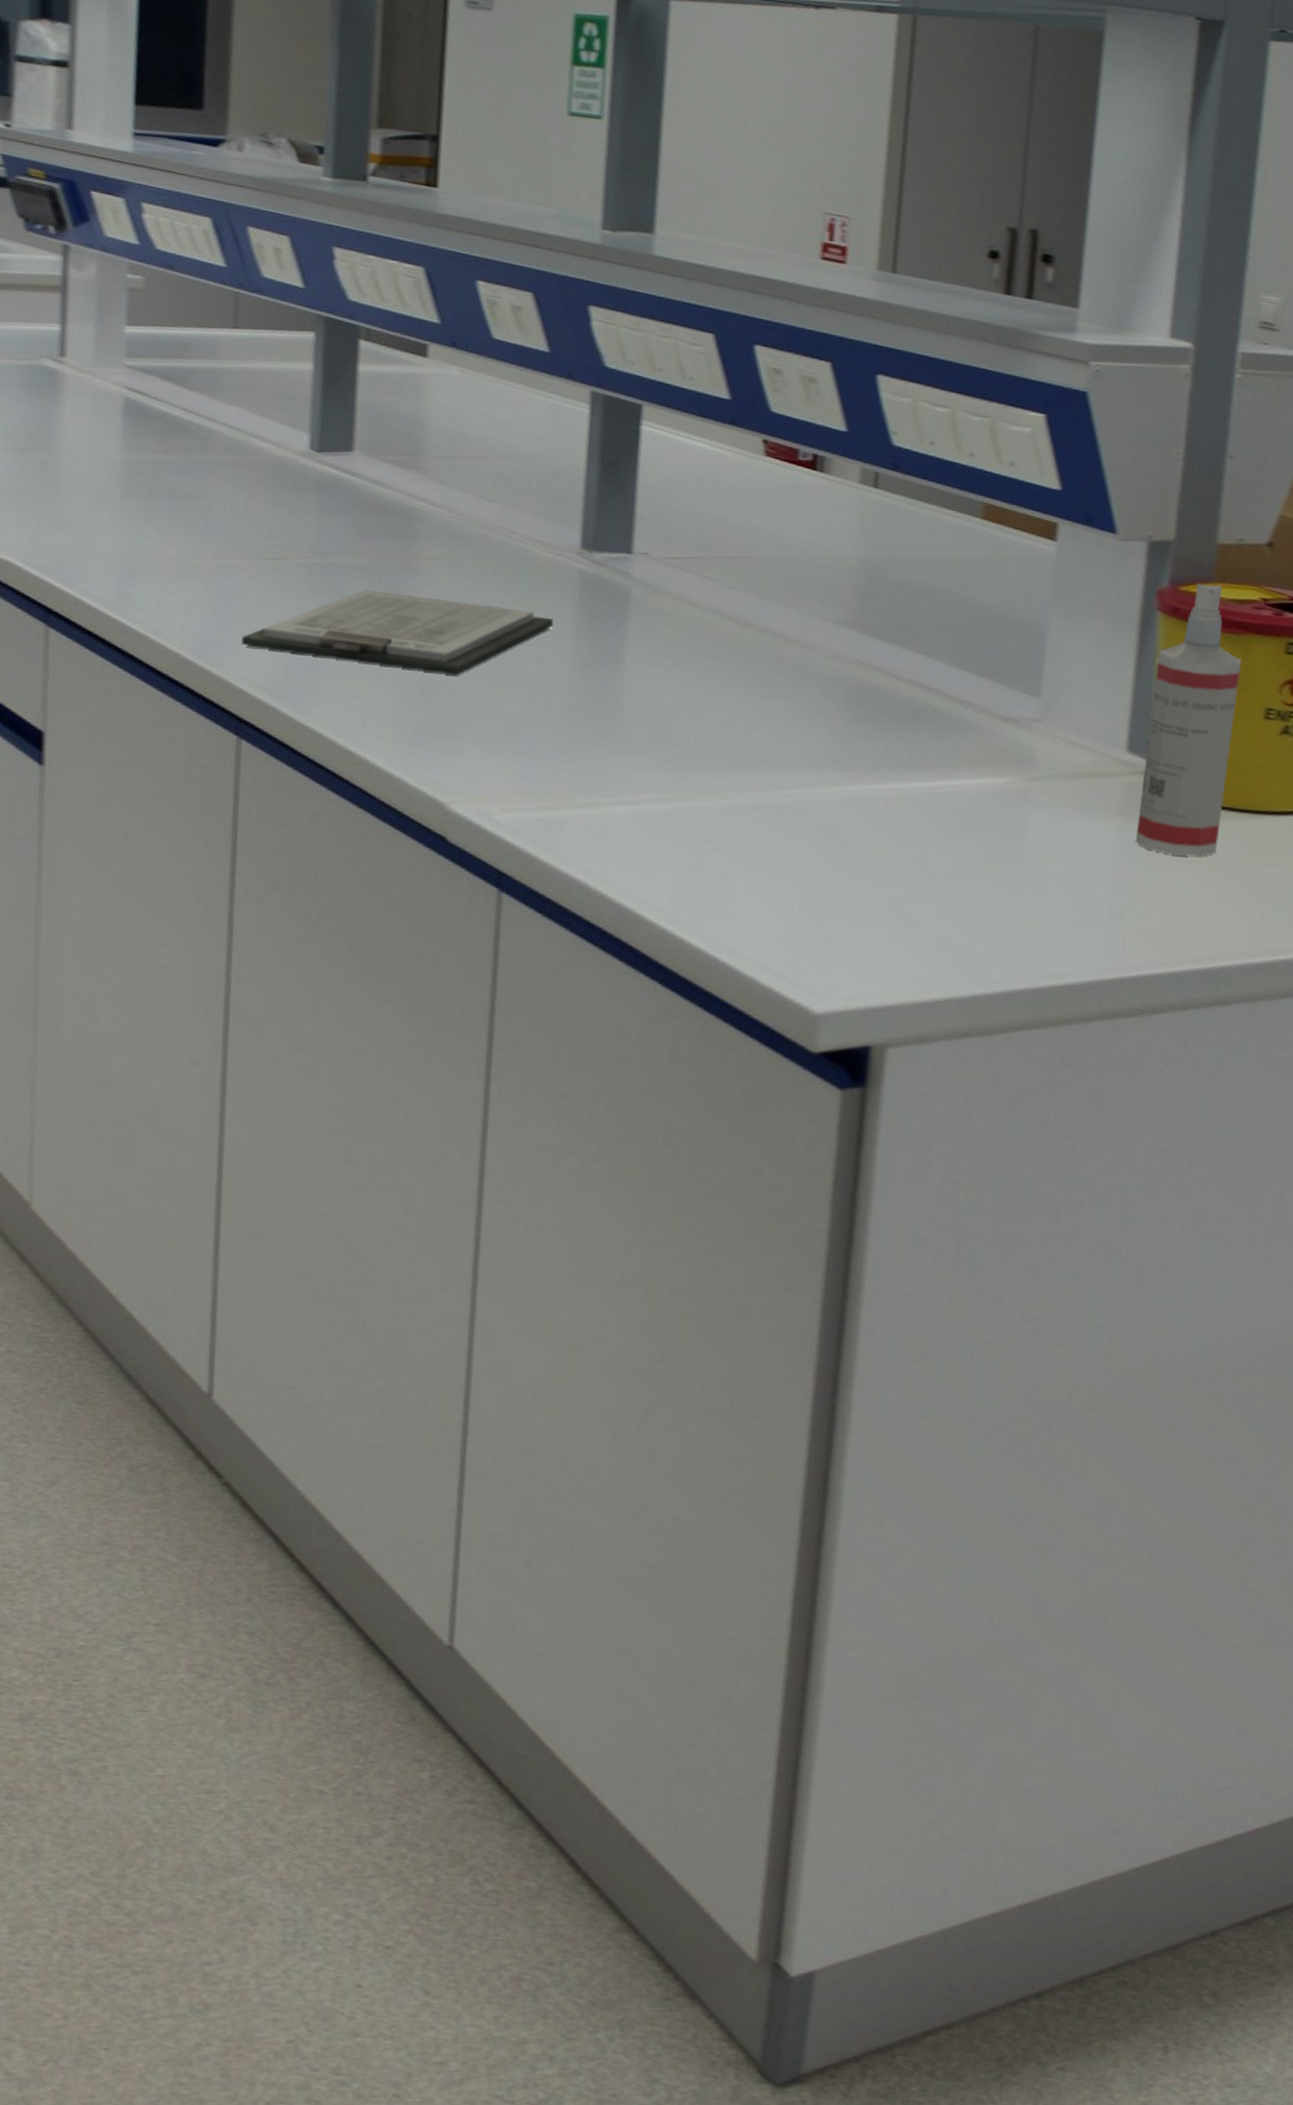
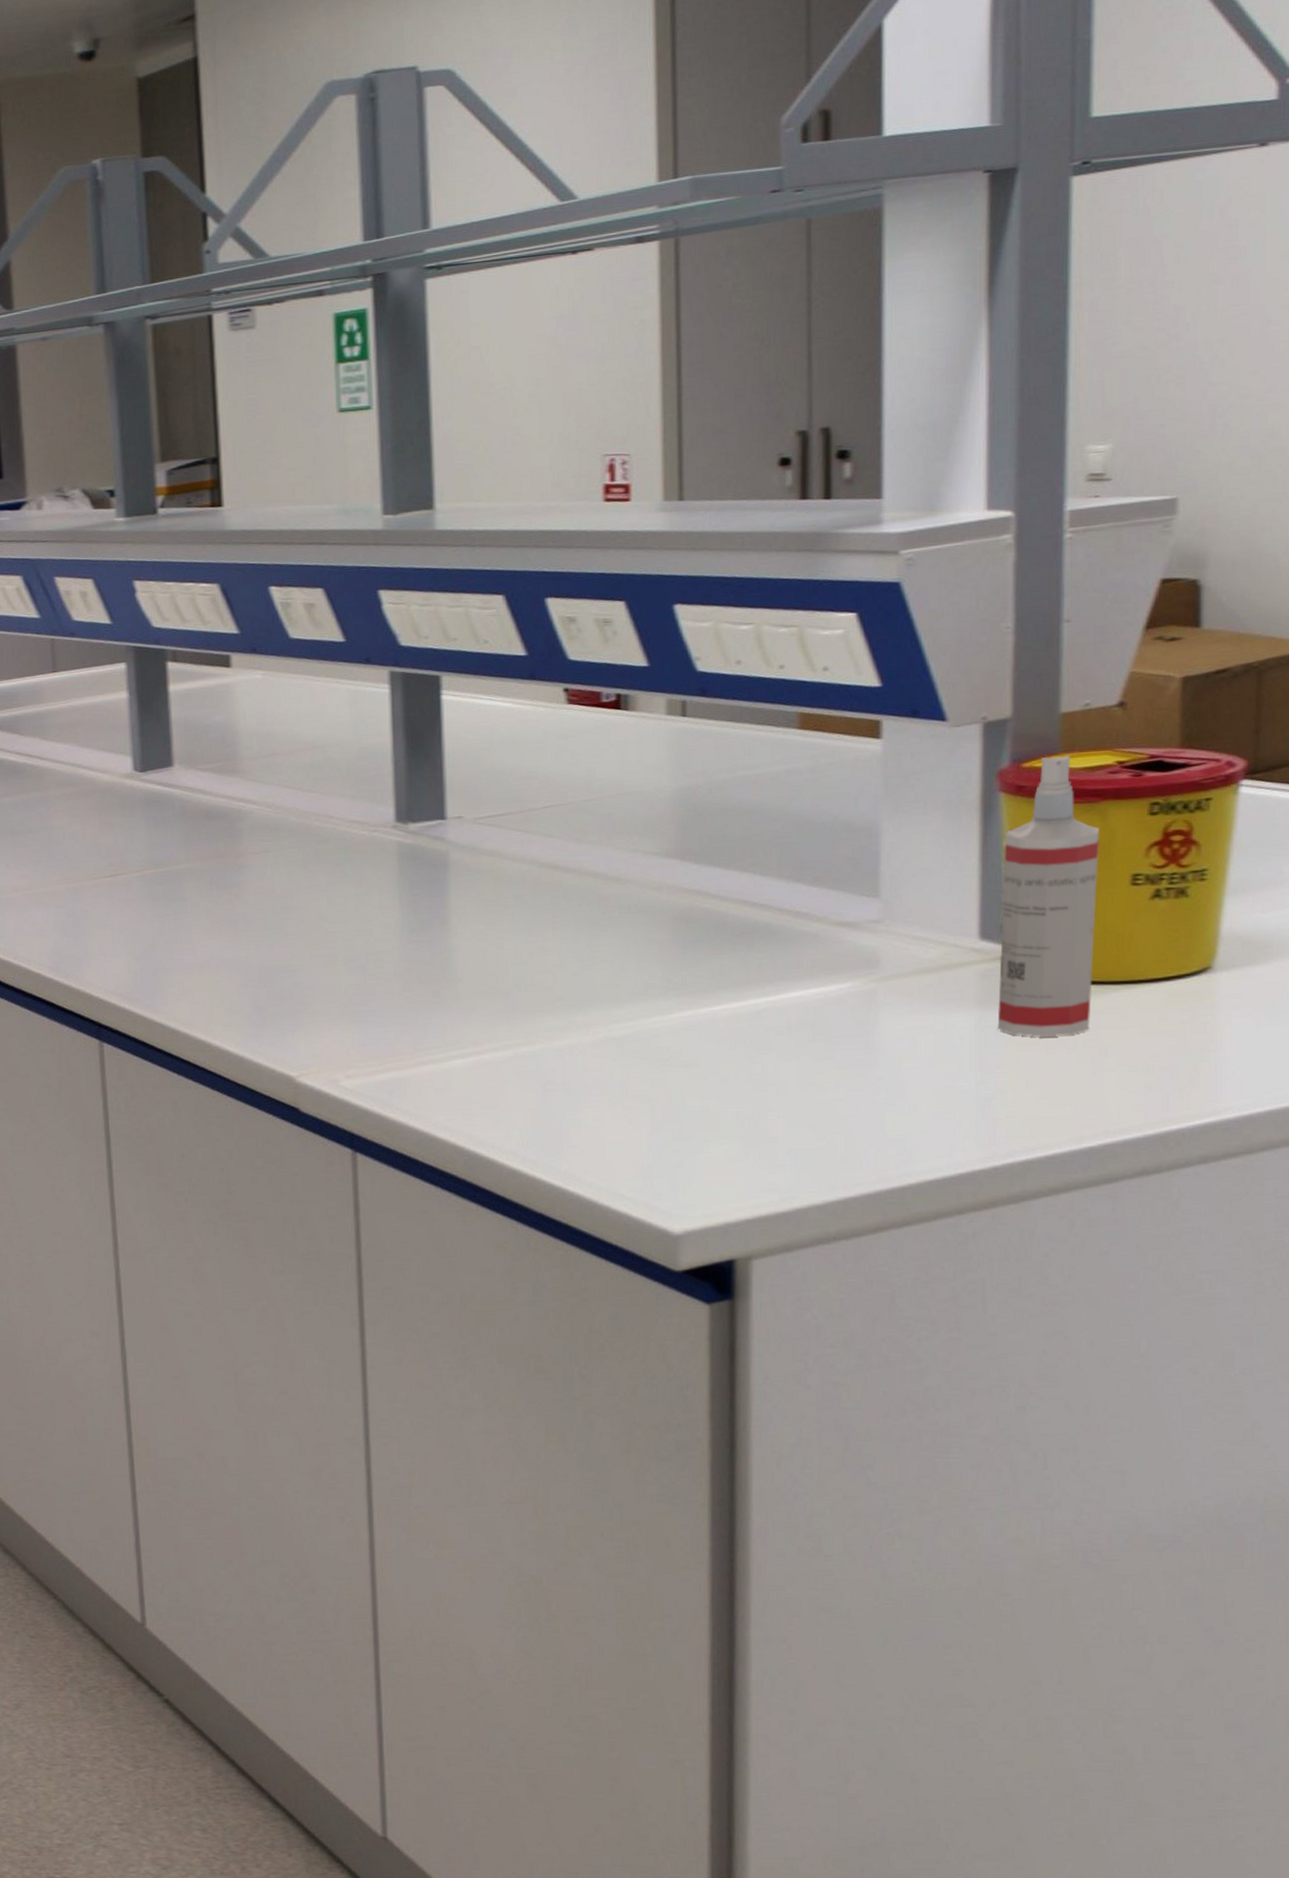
clipboard: present [242,589,554,675] -> none [93,887,377,959]

